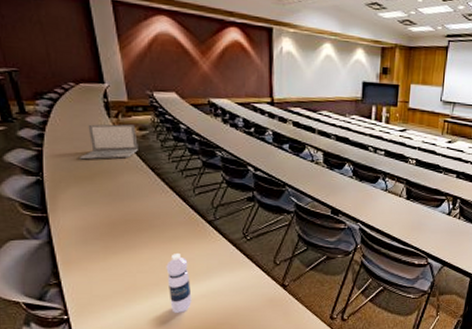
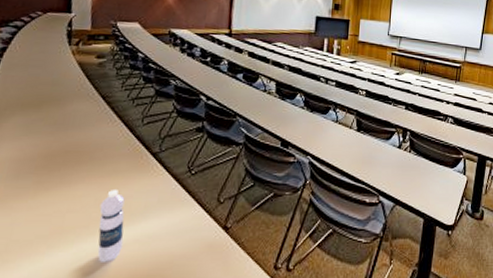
laptop: present [78,124,138,160] -> none [30,51,94,87]

